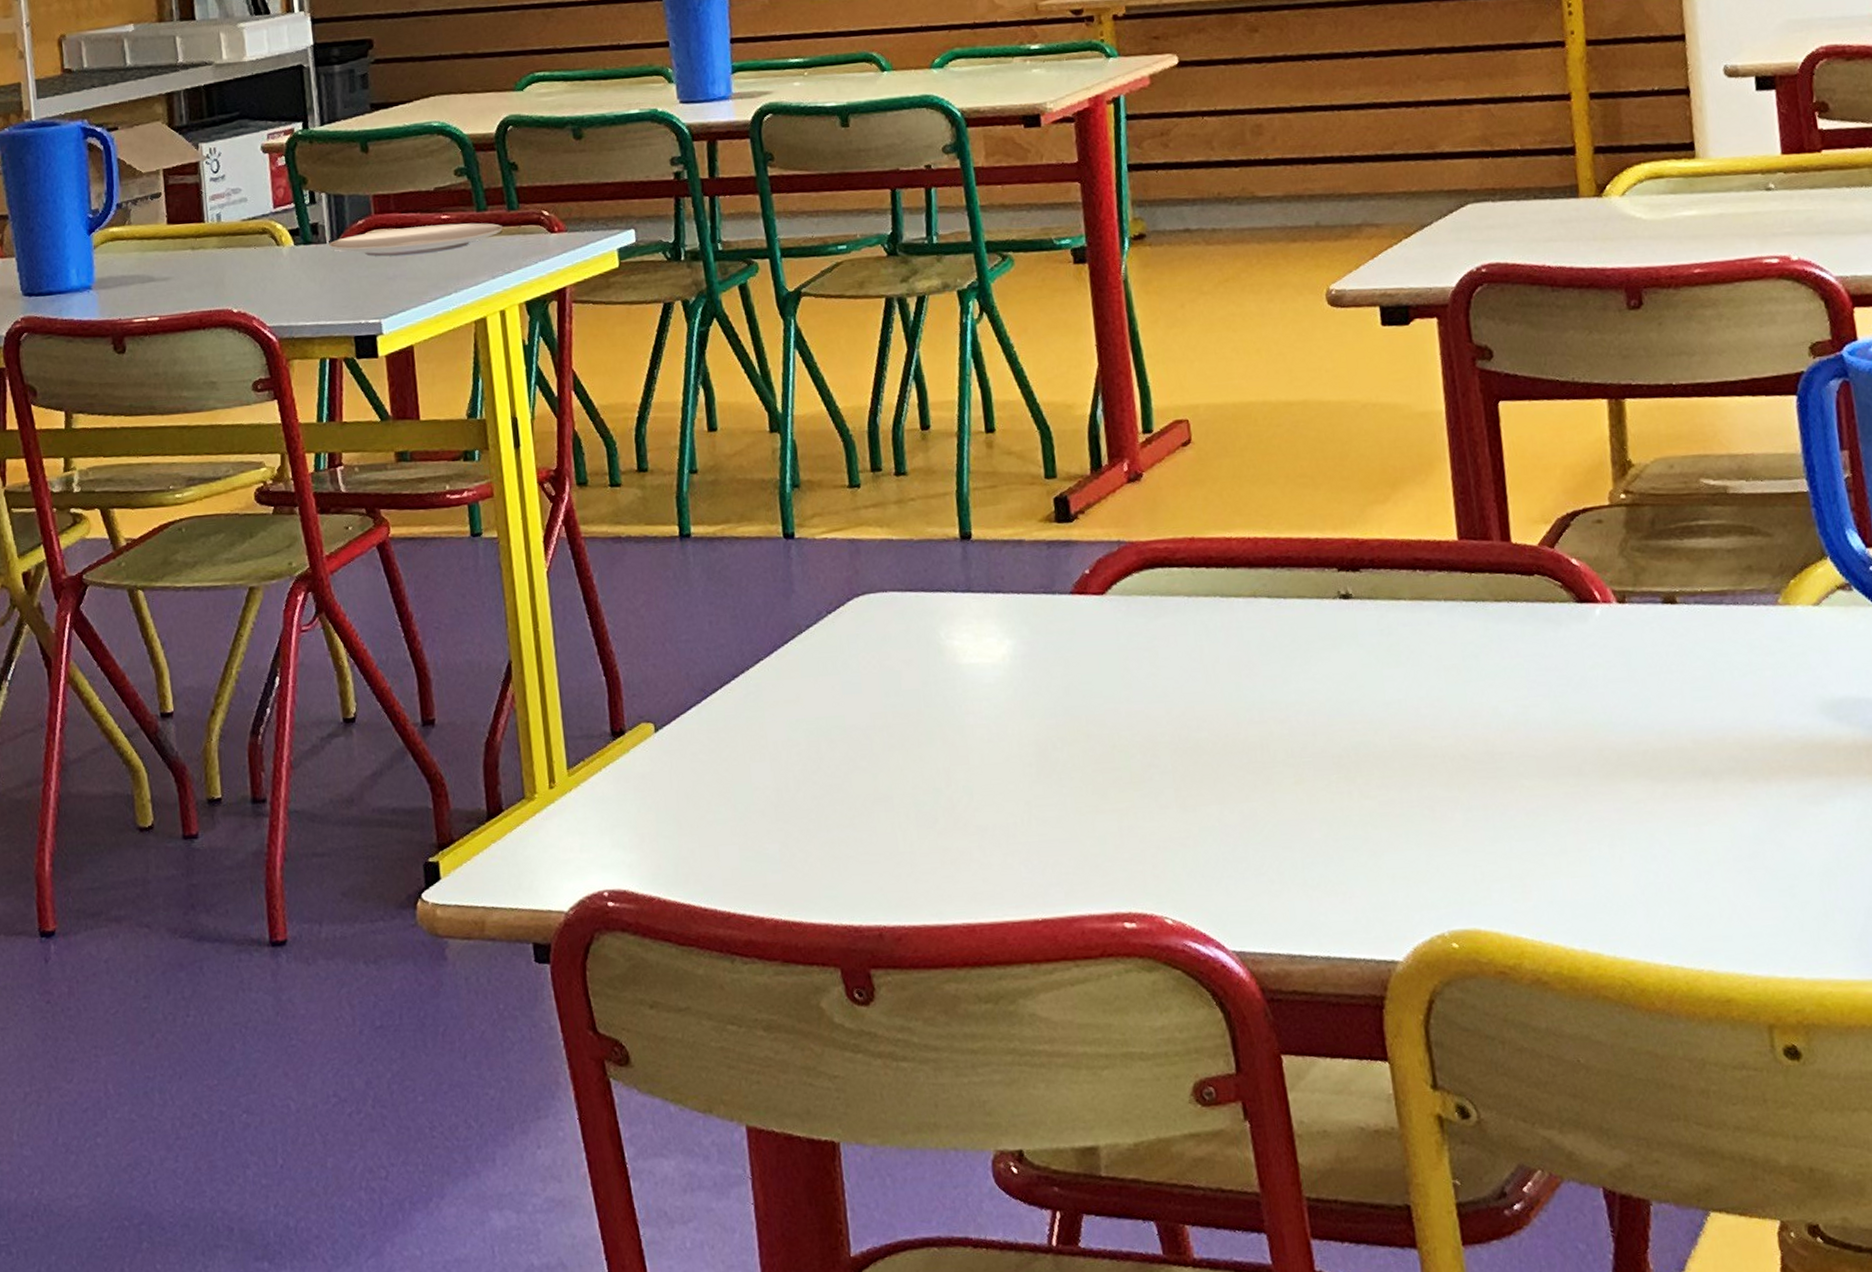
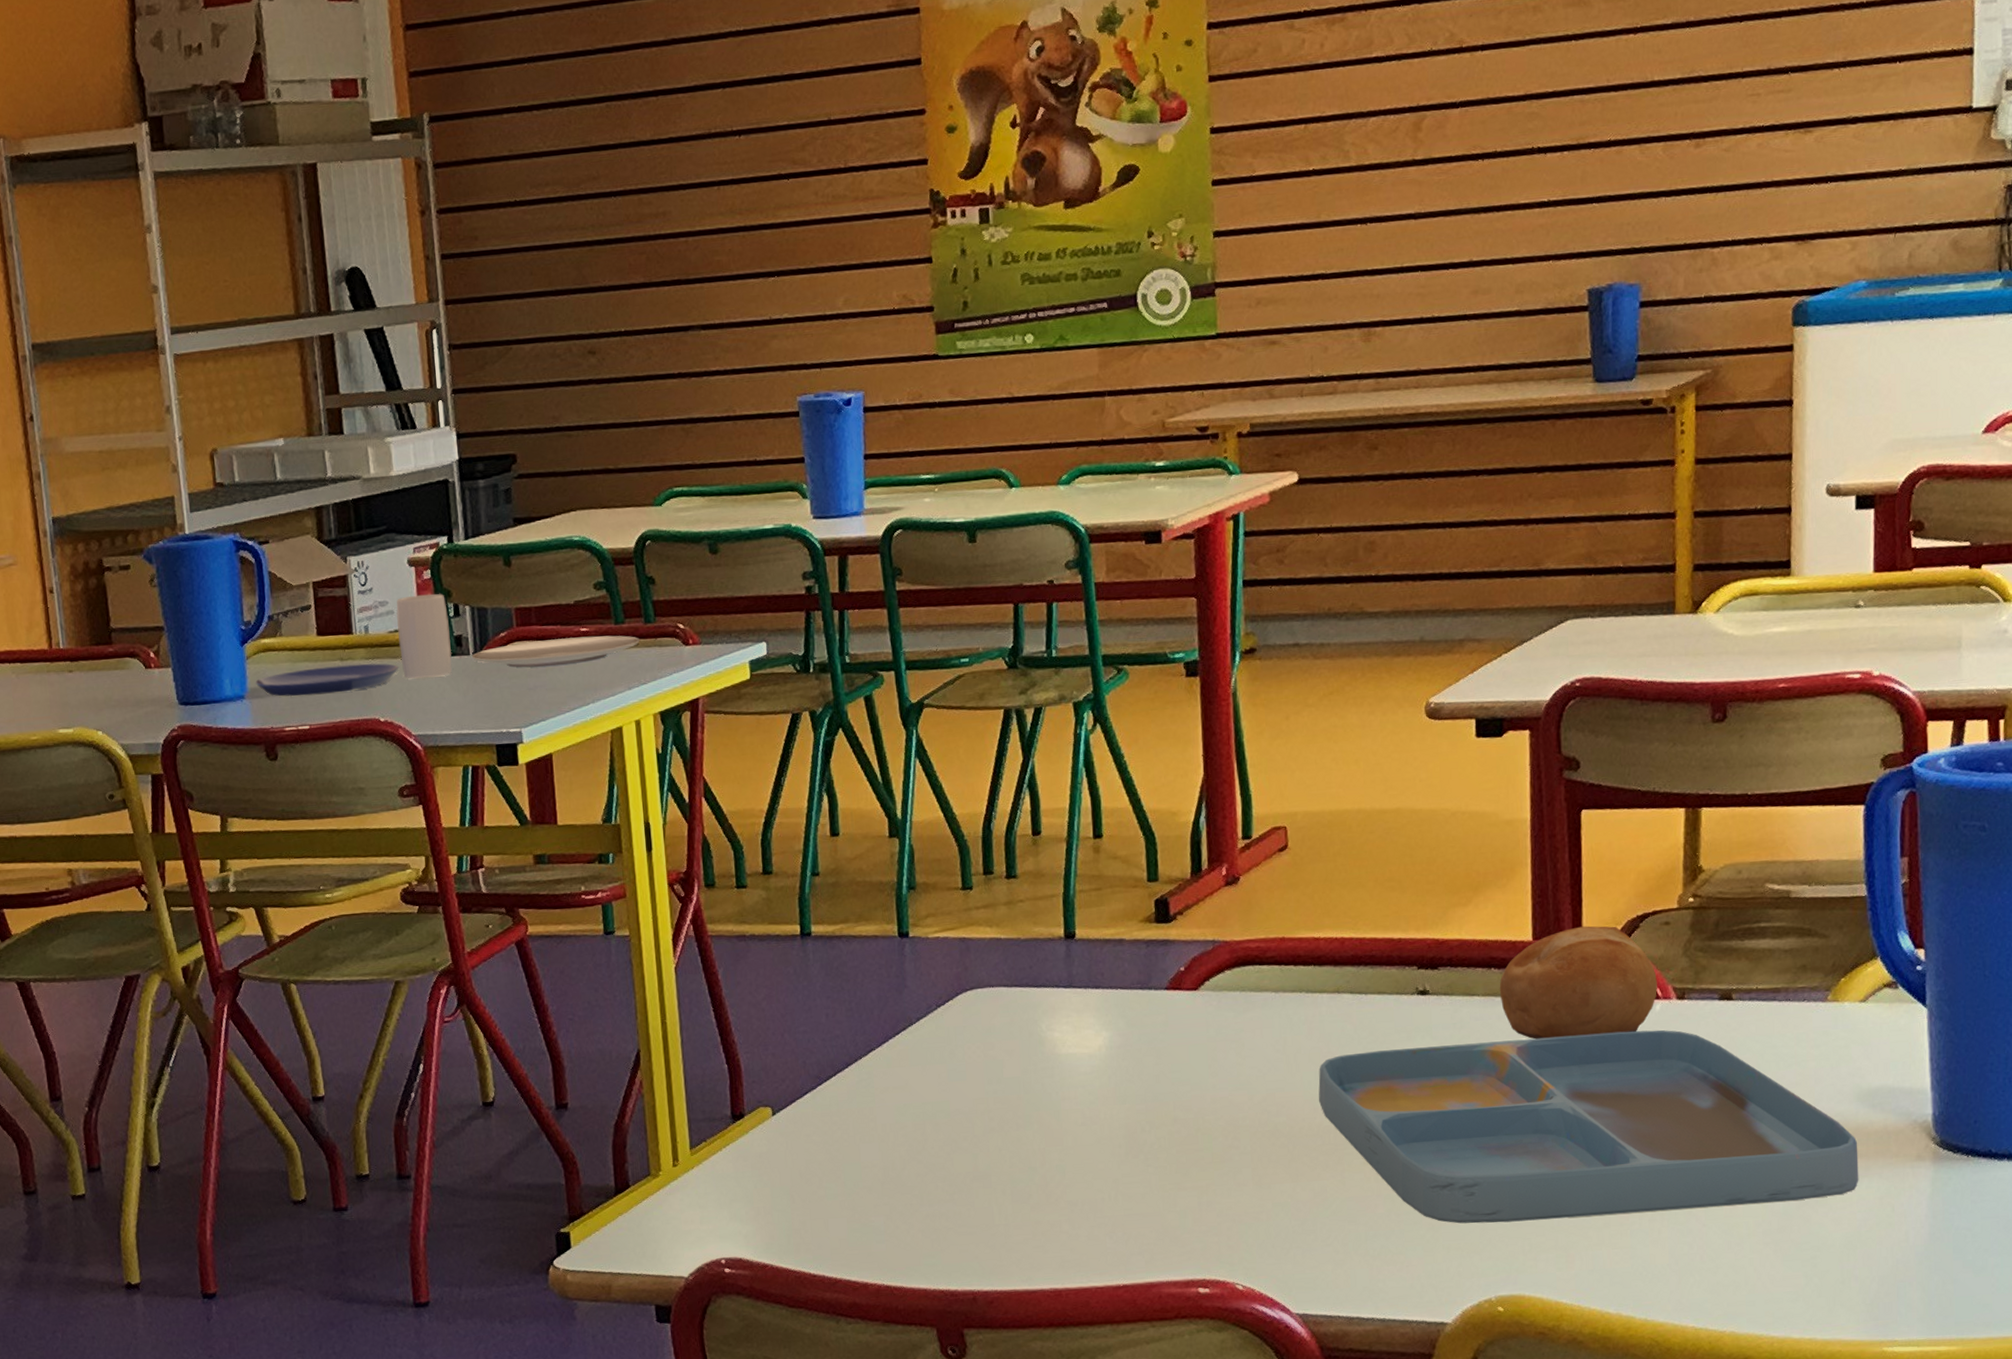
plate: none [103,252,253,287] -> present [255,663,399,697]
cup: none [249,180,308,269] -> present [396,593,452,679]
tray: none [1239,636,1832,850] -> present [1318,1030,1859,1224]
bread roll: none [1426,524,1596,647] -> present [1499,926,1657,1040]

